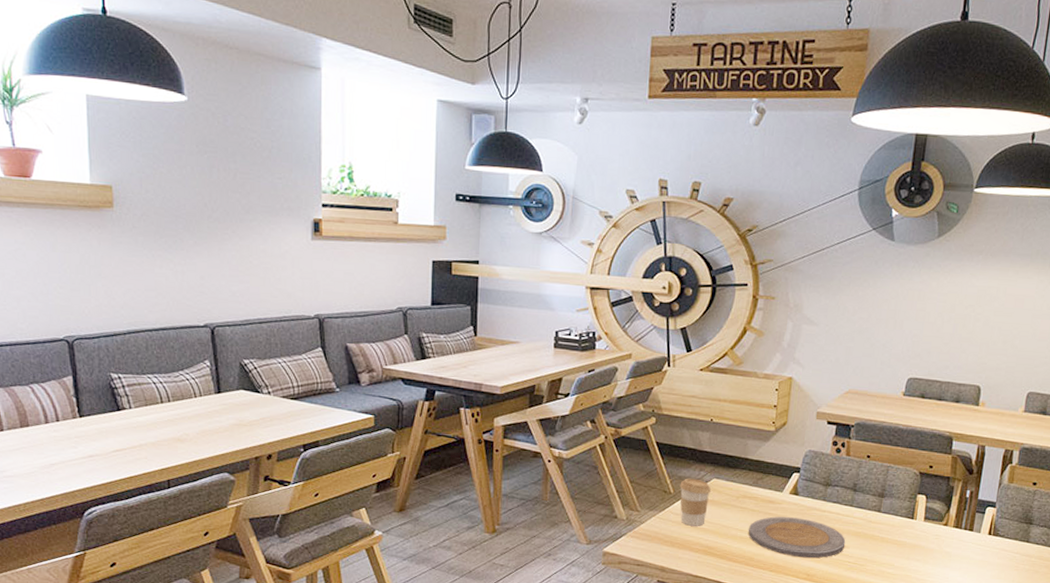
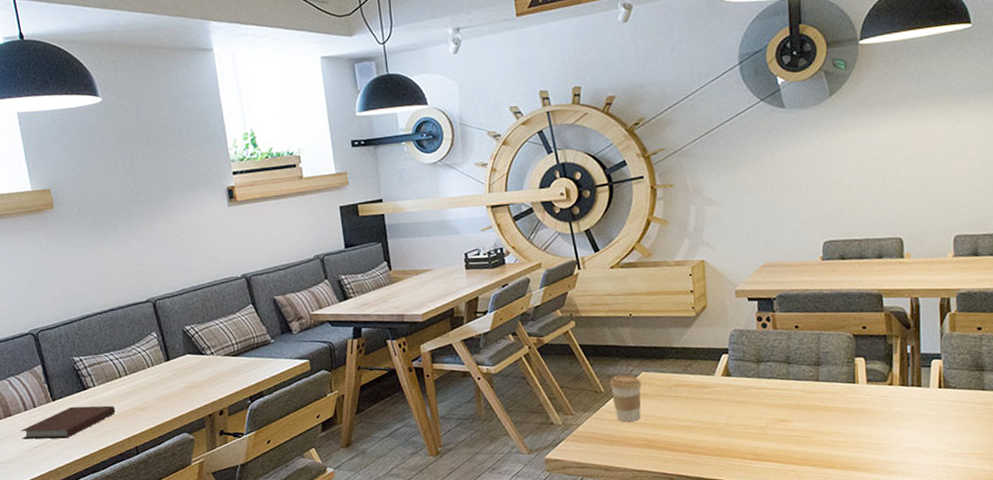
notebook: none [37,426,151,460] -> present [20,405,116,440]
plate: present [748,516,846,559] -> none [686,398,788,439]

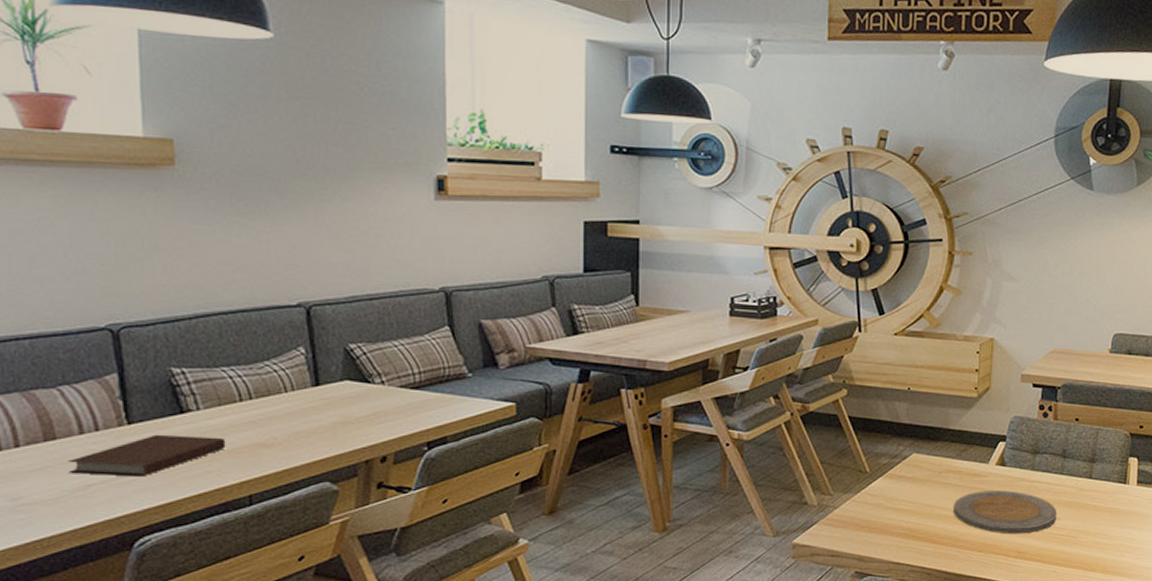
coffee cup: present [609,374,641,422] -> none [876,454,911,507]
plate: none [686,398,788,439] -> present [953,490,1057,534]

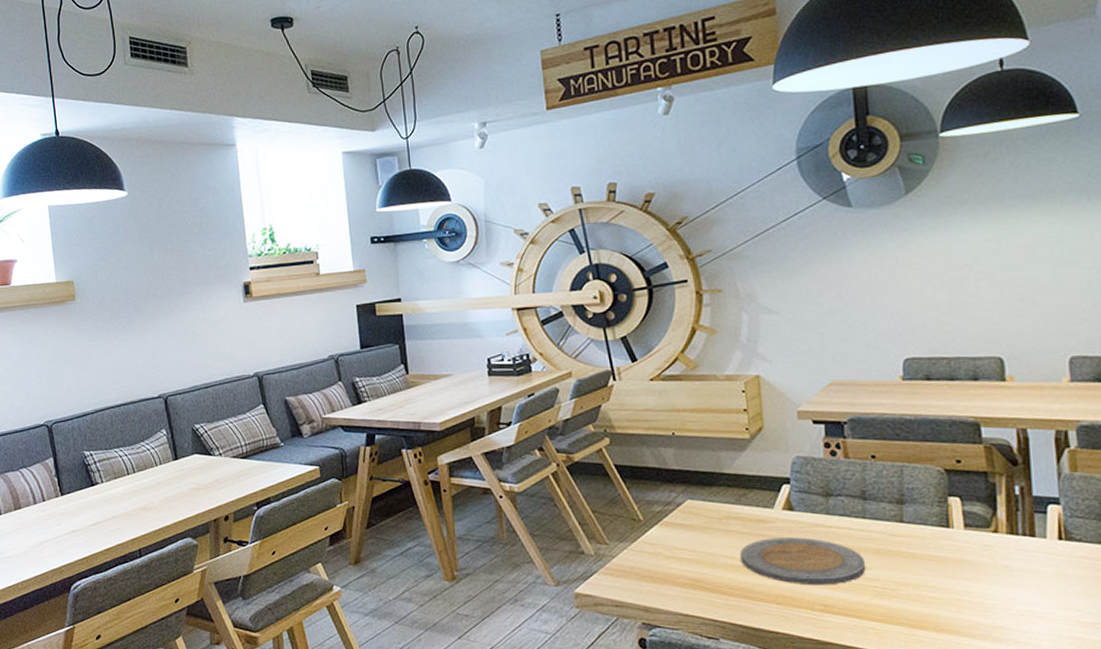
notebook: present [67,434,226,477] -> none [28,502,122,536]

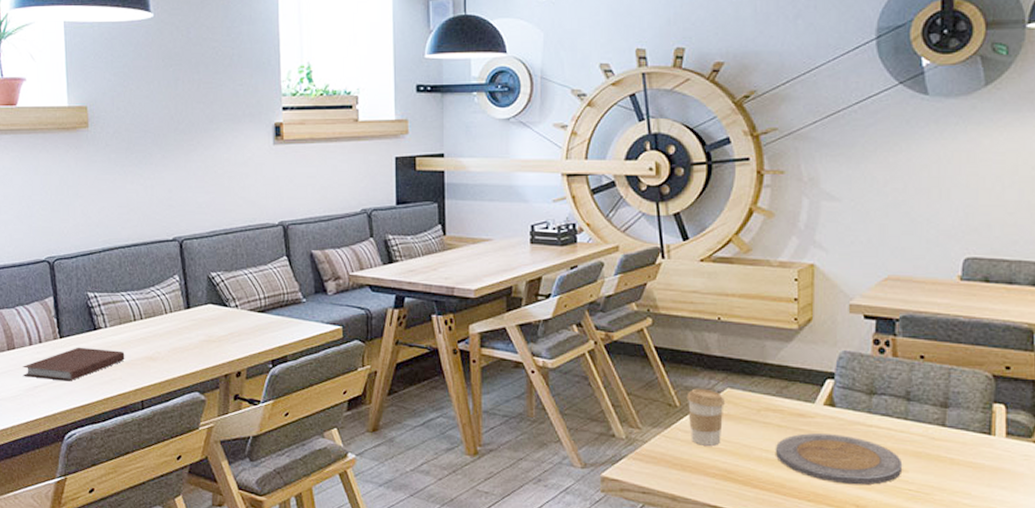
notebook: none [28,502,122,536] -> present [22,347,125,381]
coffee cup: none [649,501,687,556] -> present [686,388,725,446]

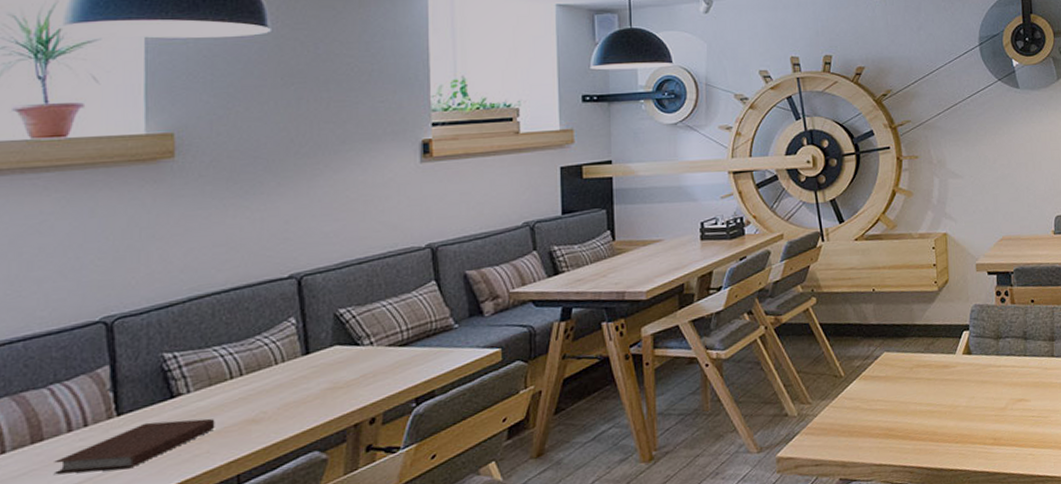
coffee cup: present [686,388,725,446] -> none [850,356,883,410]
plate: present [776,433,903,485] -> none [927,378,1026,422]

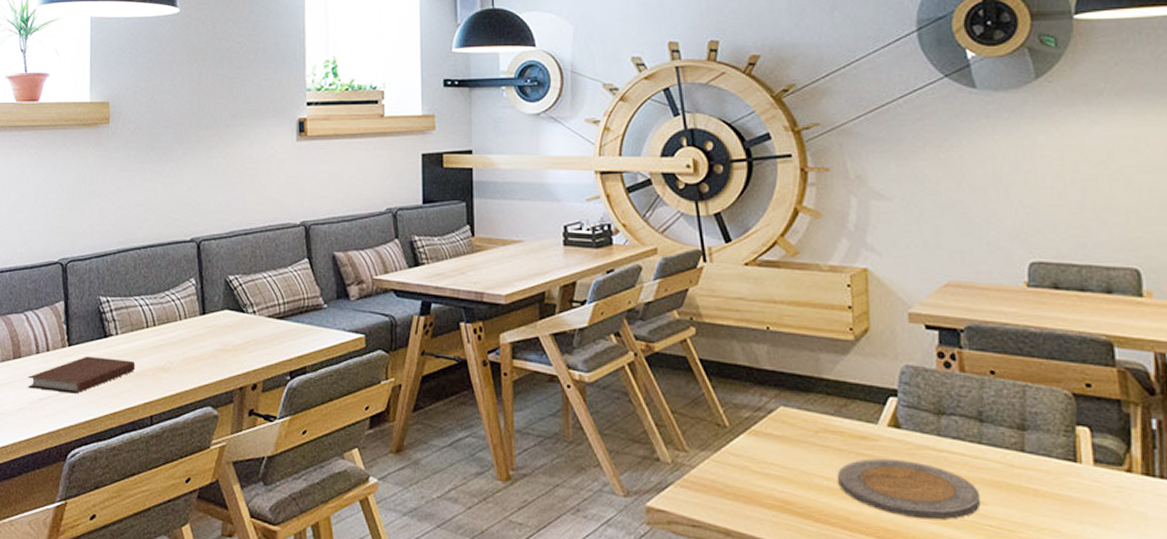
plate: none [927,378,1026,422] -> present [838,458,981,520]

